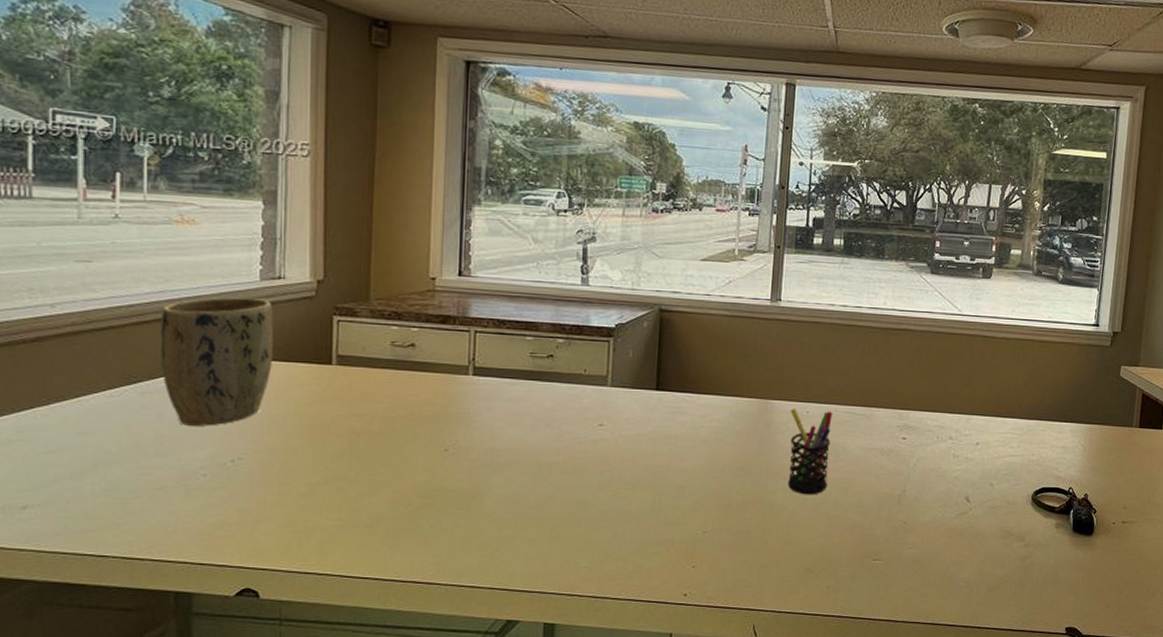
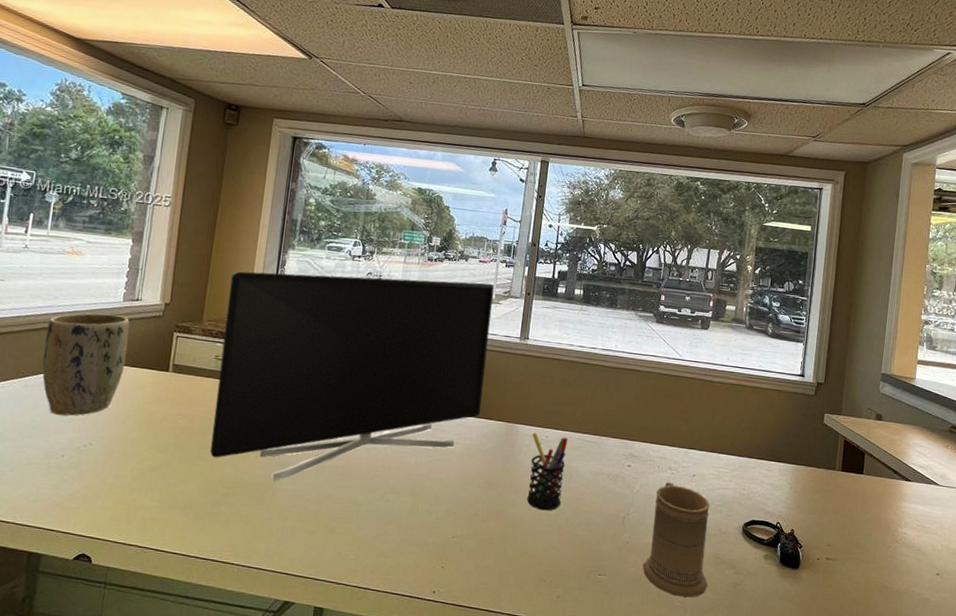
monitor: none [396,235,736,486] -> present [209,271,494,481]
mug: none [922,453,996,576] -> present [642,482,710,598]

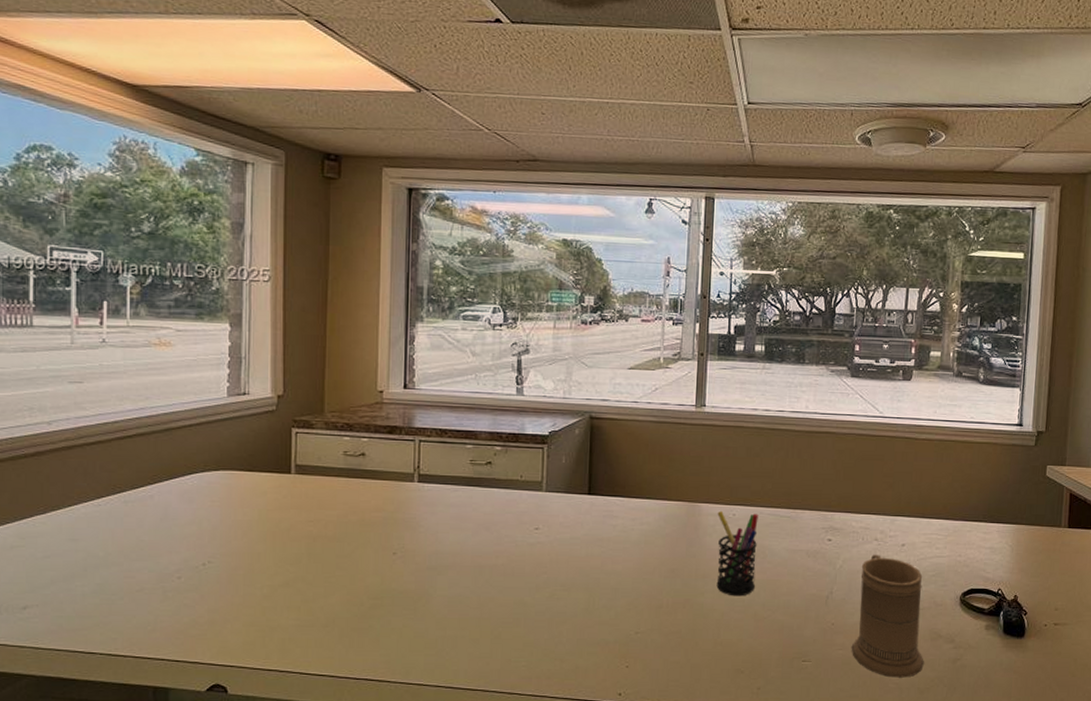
plant pot: present [42,313,130,416] -> none [142,412,240,532]
monitor: present [209,271,494,481] -> none [349,345,661,587]

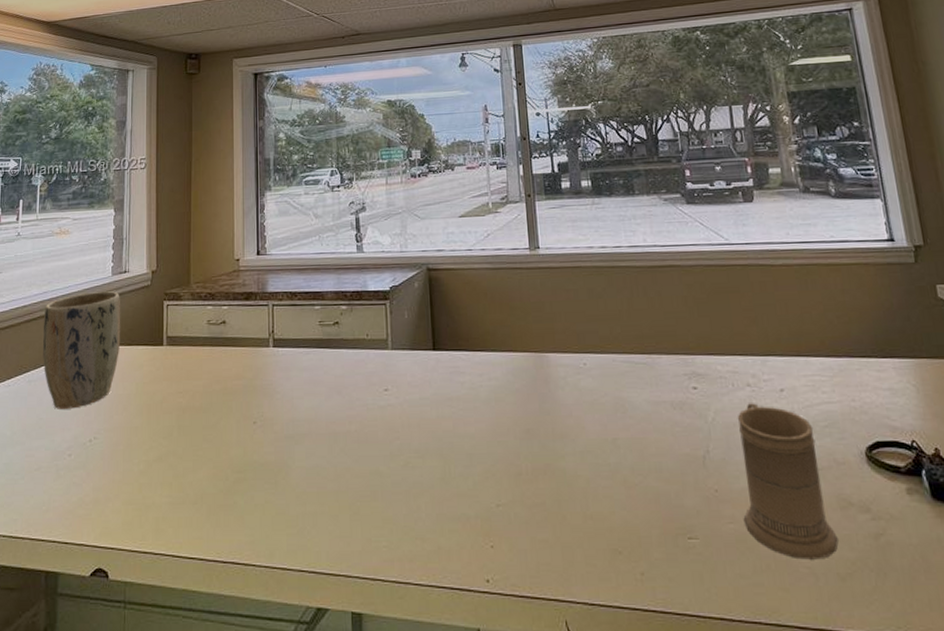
plant pot: none [142,412,240,532] -> present [43,291,121,409]
pen holder: present [716,510,759,596] -> none [567,360,619,459]

